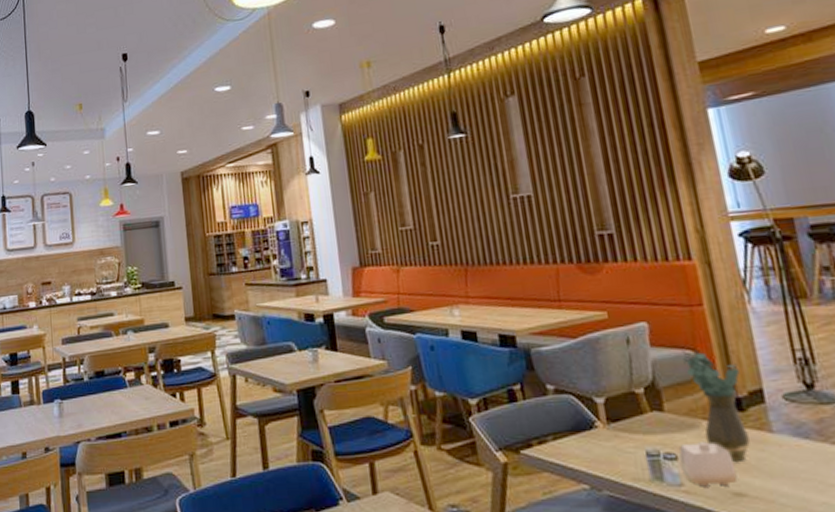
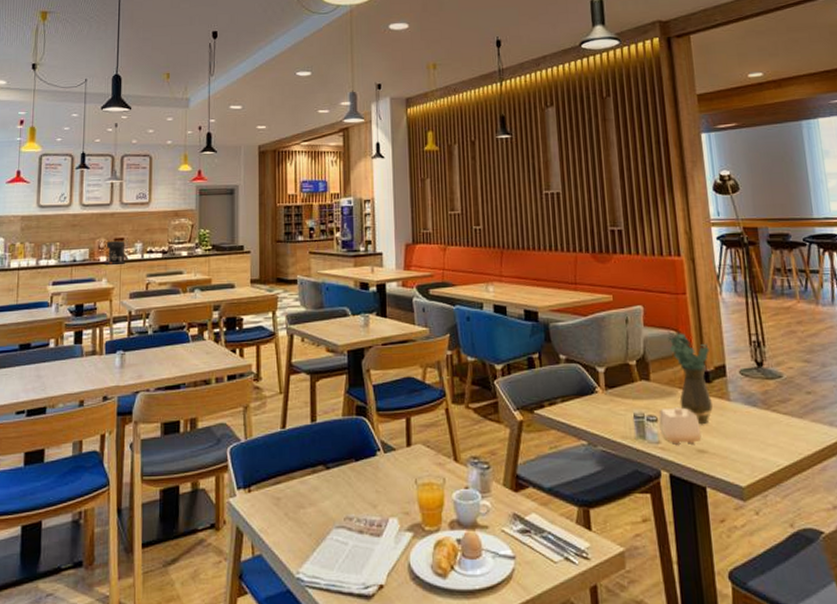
coffee maker: none [34,285,55,312] -> present [104,241,125,266]

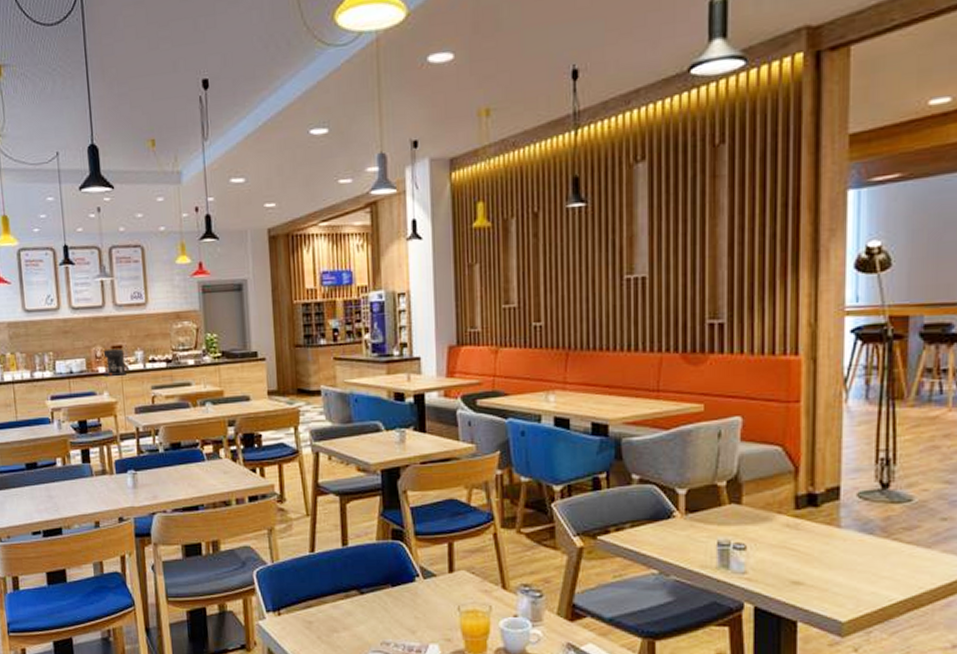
sugar bowl: present [658,407,701,445] -> none [746,534,799,575]
vase: present [667,330,713,424] -> none [770,445,822,553]

